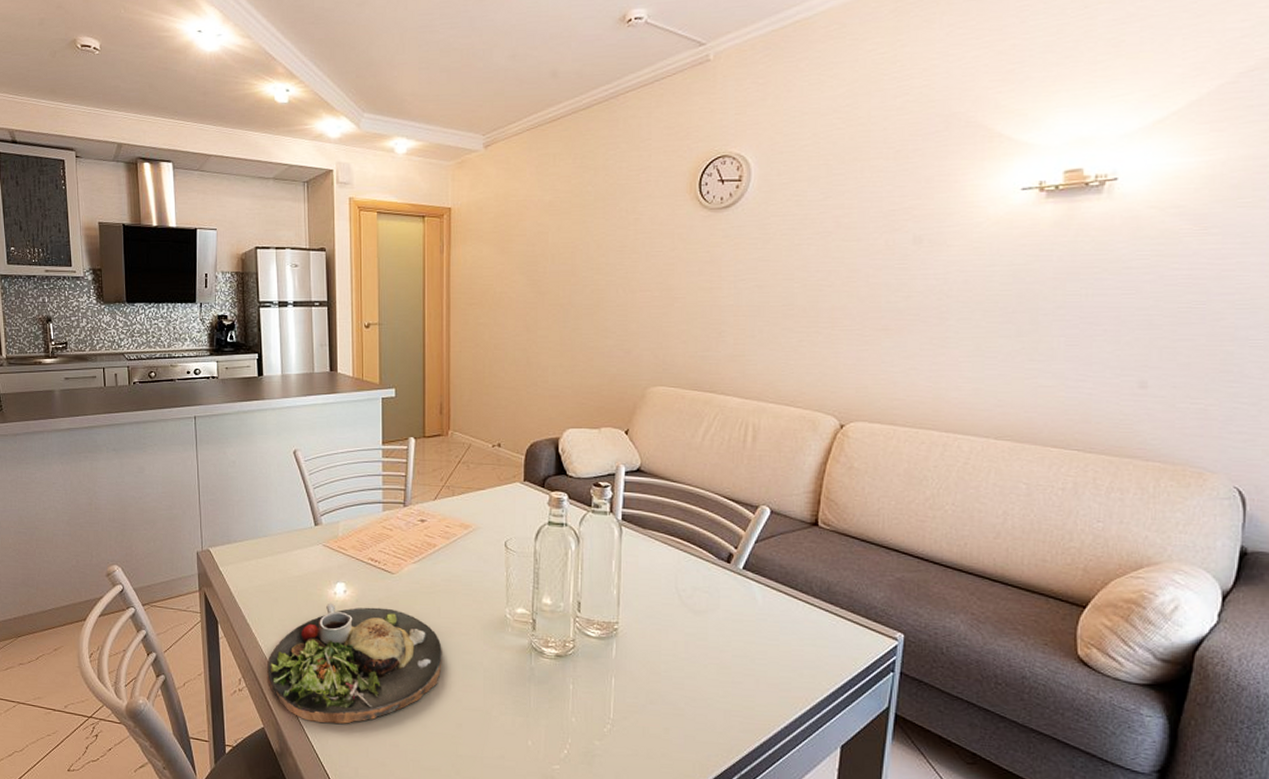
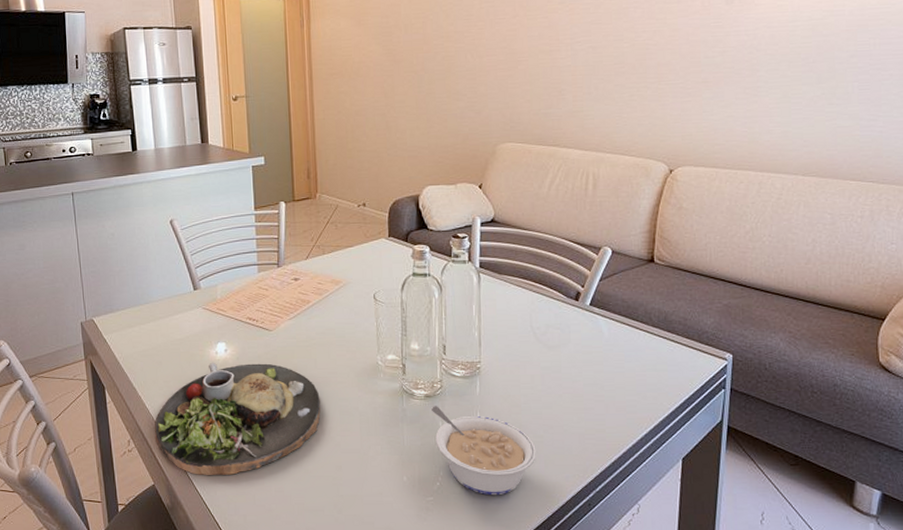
legume: none [562,667,675,770] -> present [432,406,536,496]

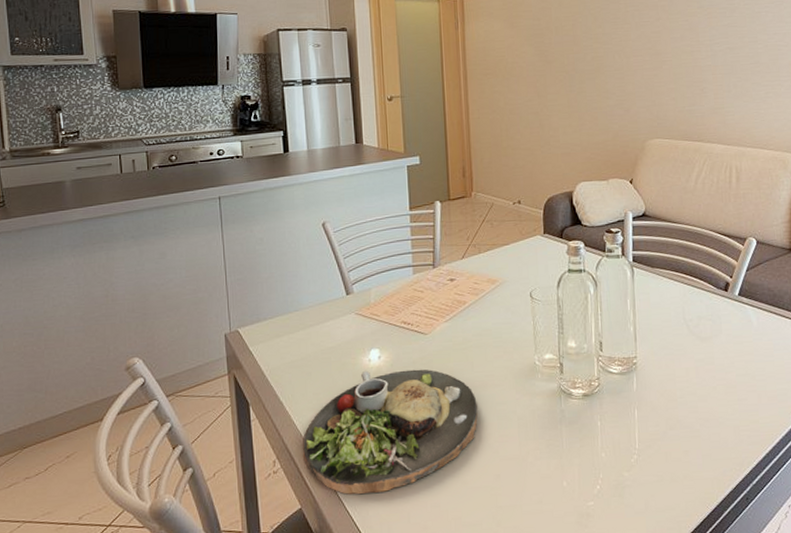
legume: present [432,406,536,496] -> none [590,405,694,496]

